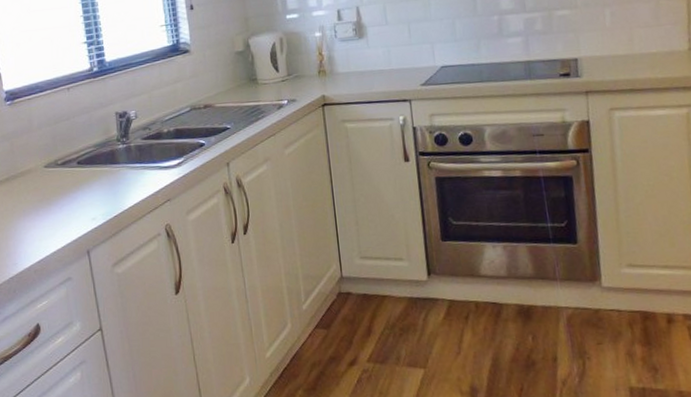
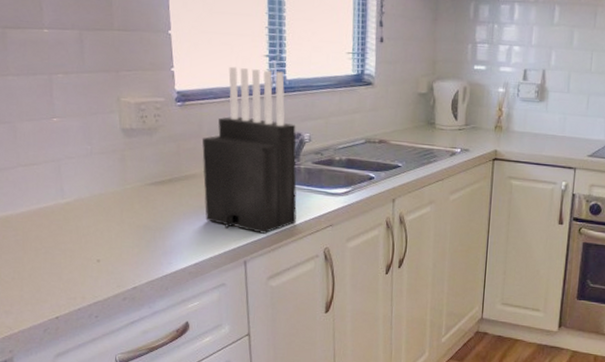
knife block: none [34,55,133,220] -> present [202,66,297,234]

